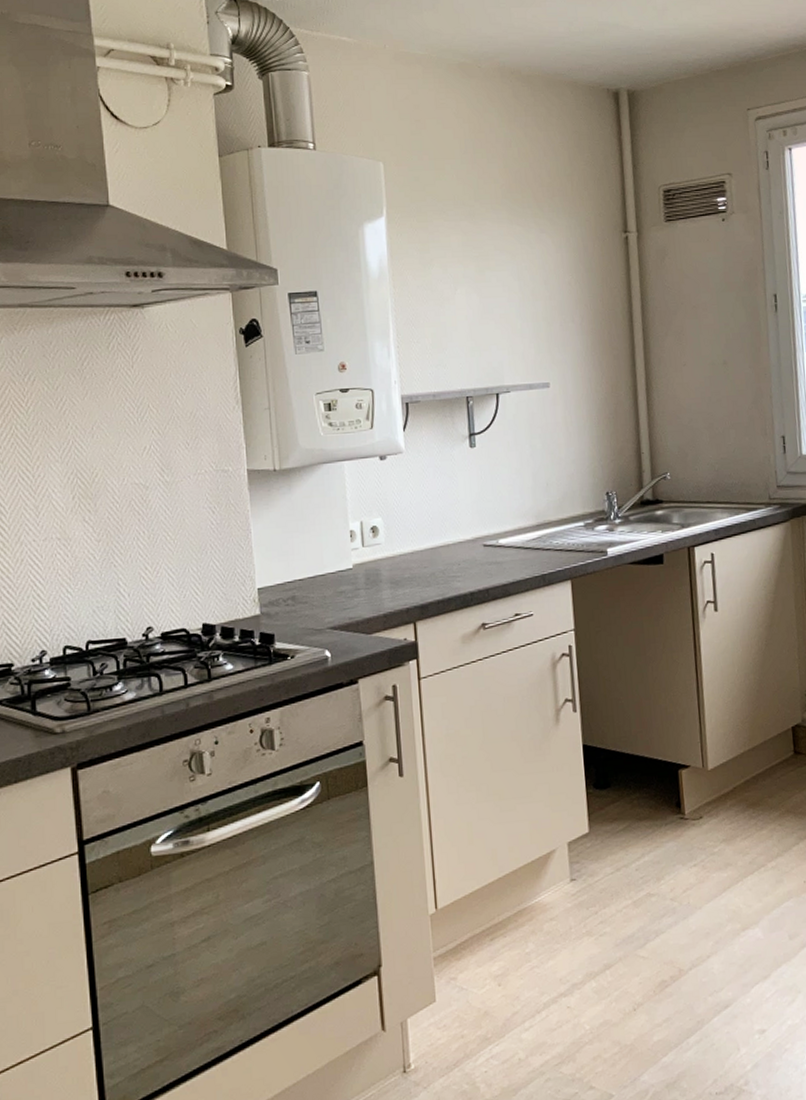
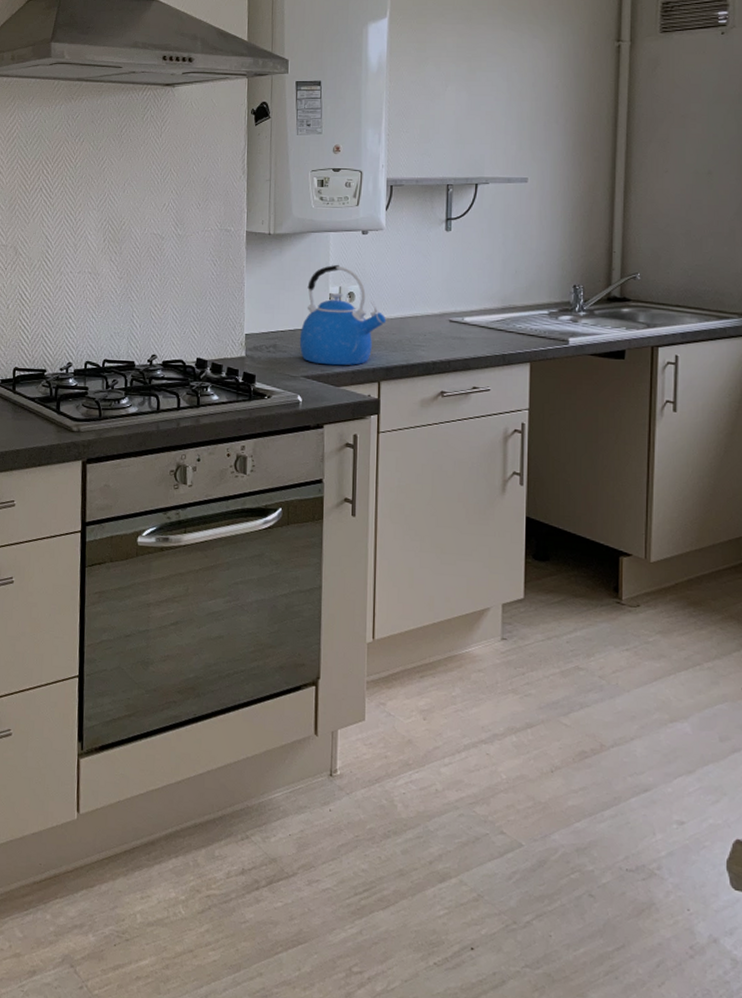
kettle: none [321,496,416,612] -> present [299,264,387,366]

